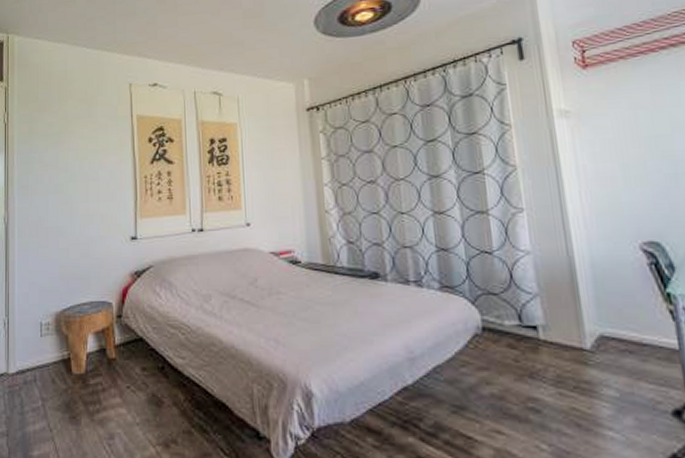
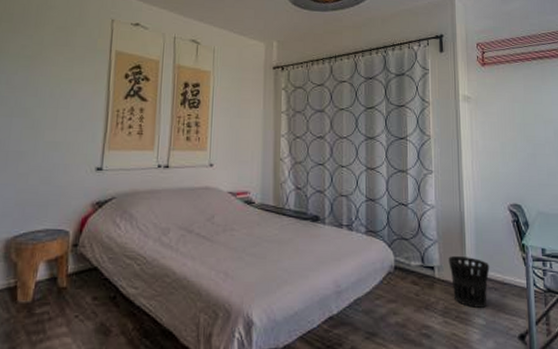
wastebasket: none [556,311,620,376] -> present [448,255,490,308]

